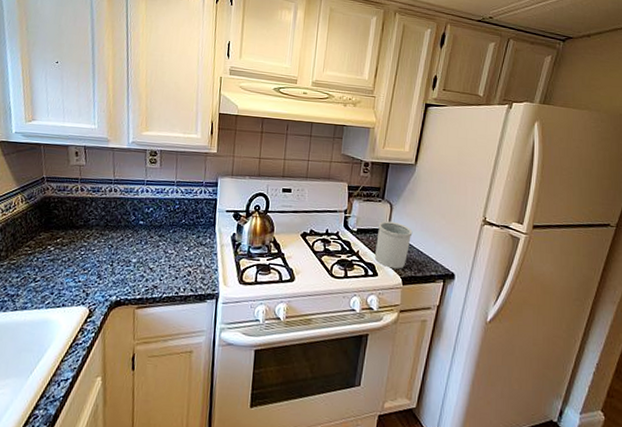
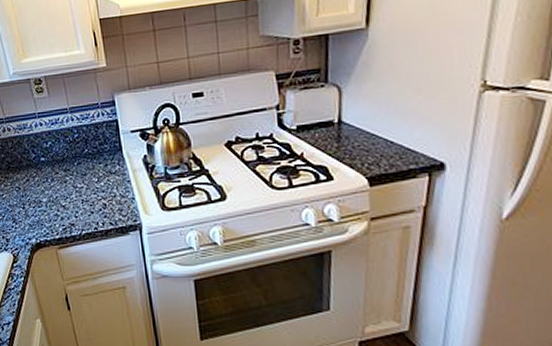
utensil holder: present [375,220,413,269] -> none [325,108,375,168]

